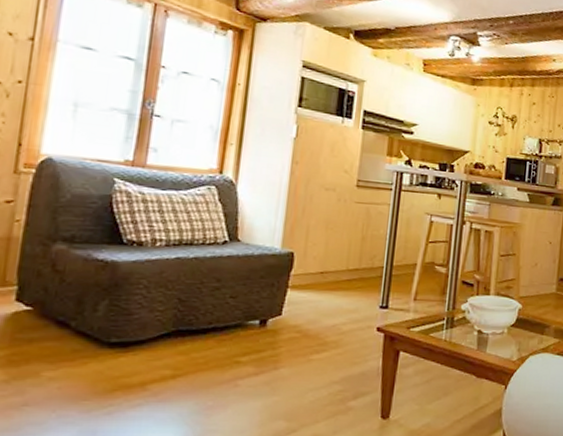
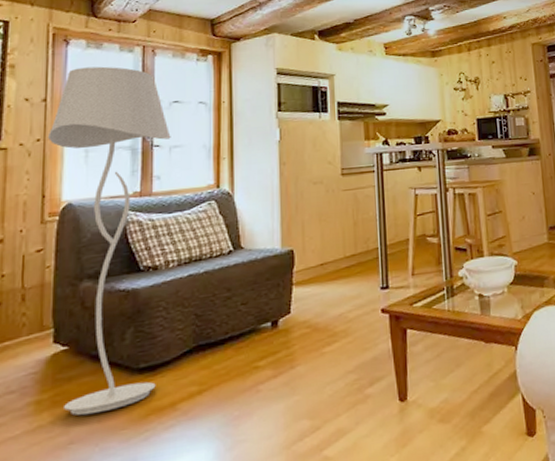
floor lamp: none [21,11,175,380] -> present [47,66,171,416]

